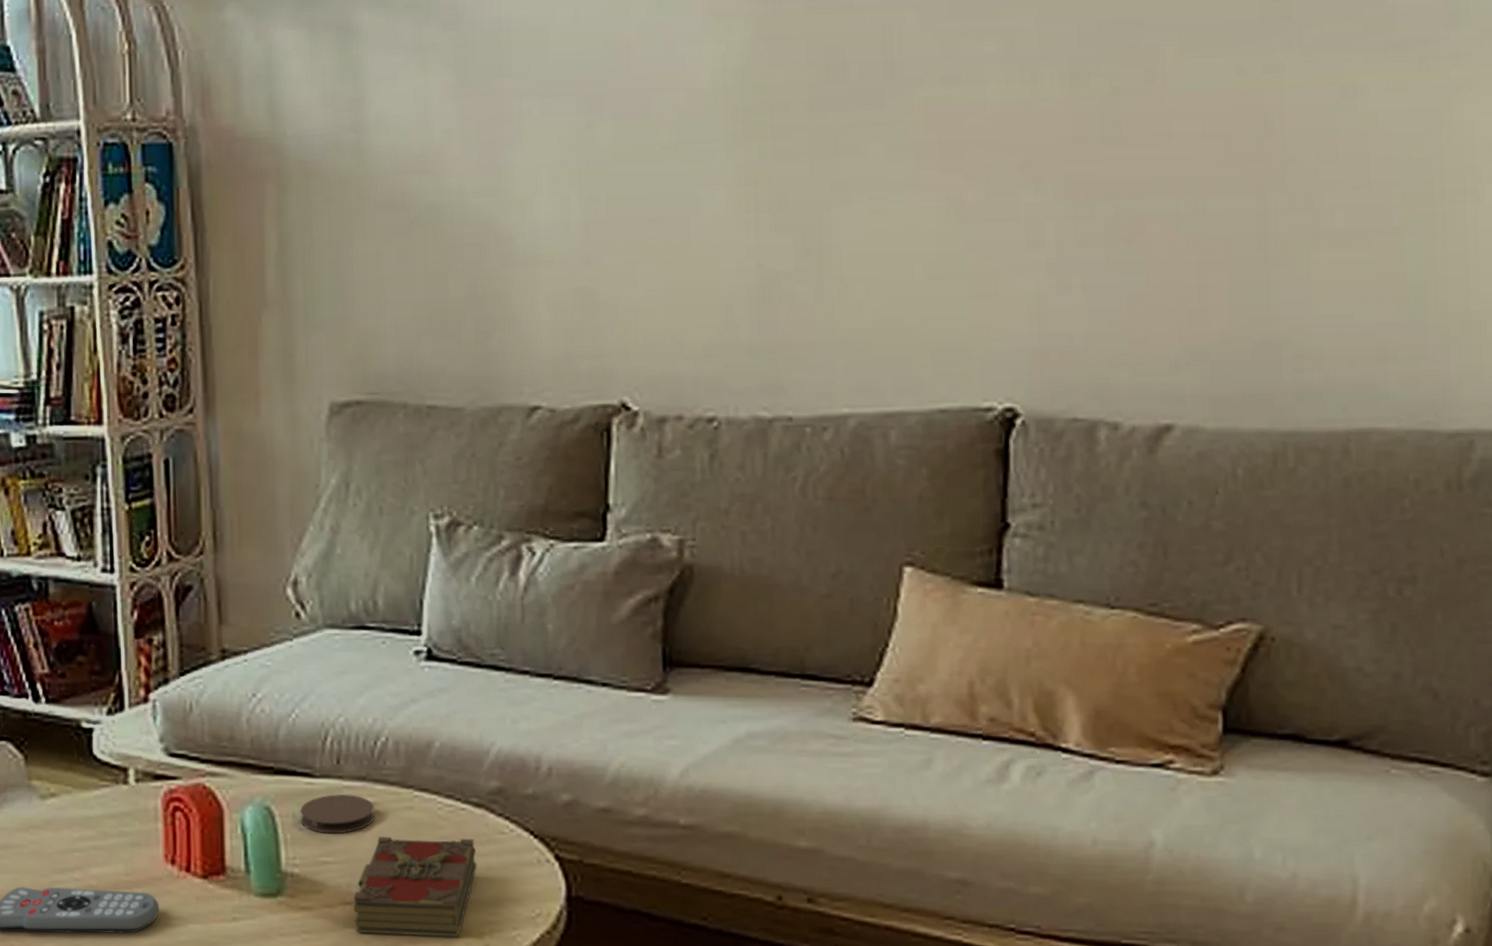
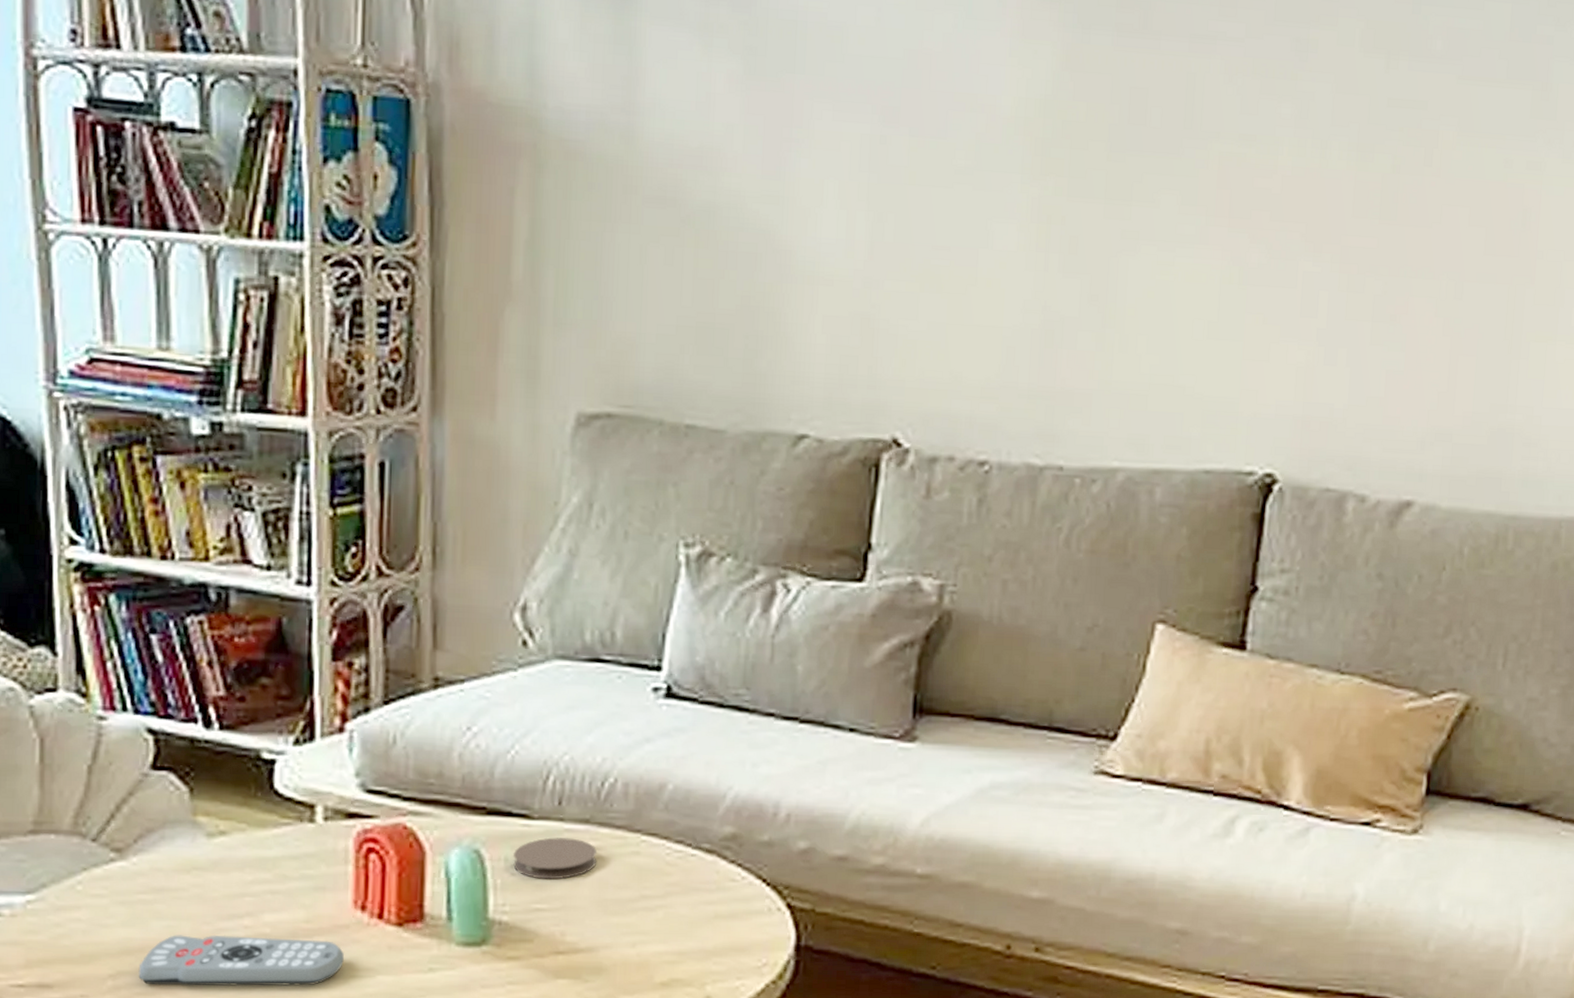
book: present [353,837,477,937] -> none [565,883,704,988]

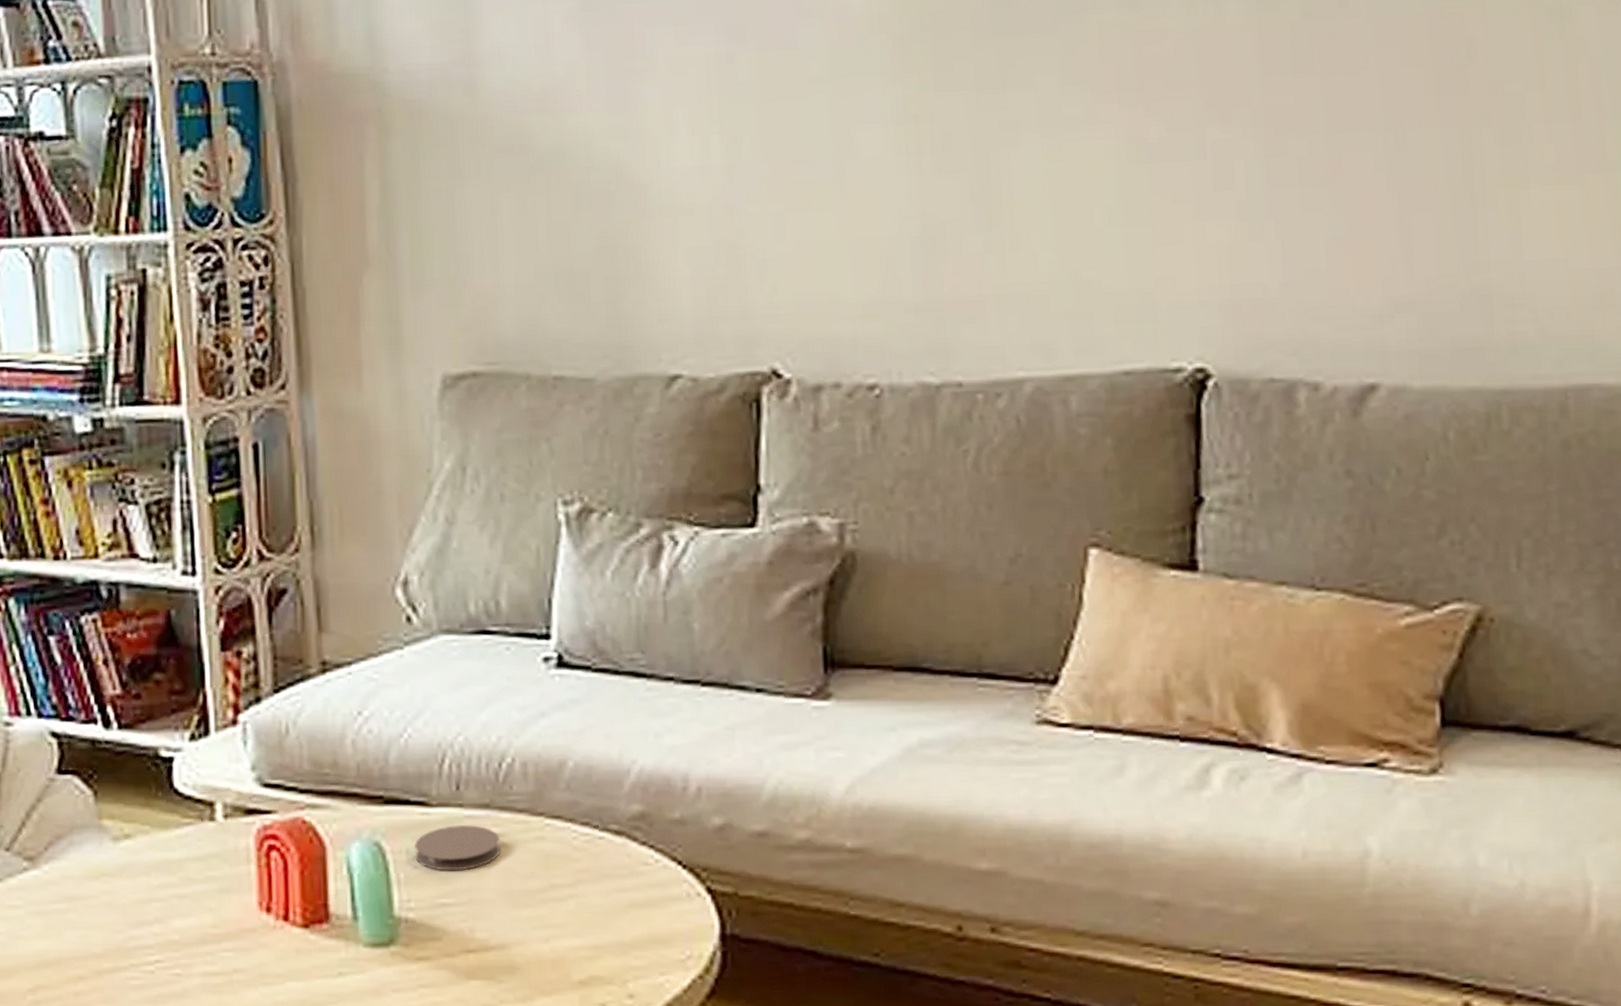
remote control: present [138,935,345,987] -> none [56,943,254,999]

